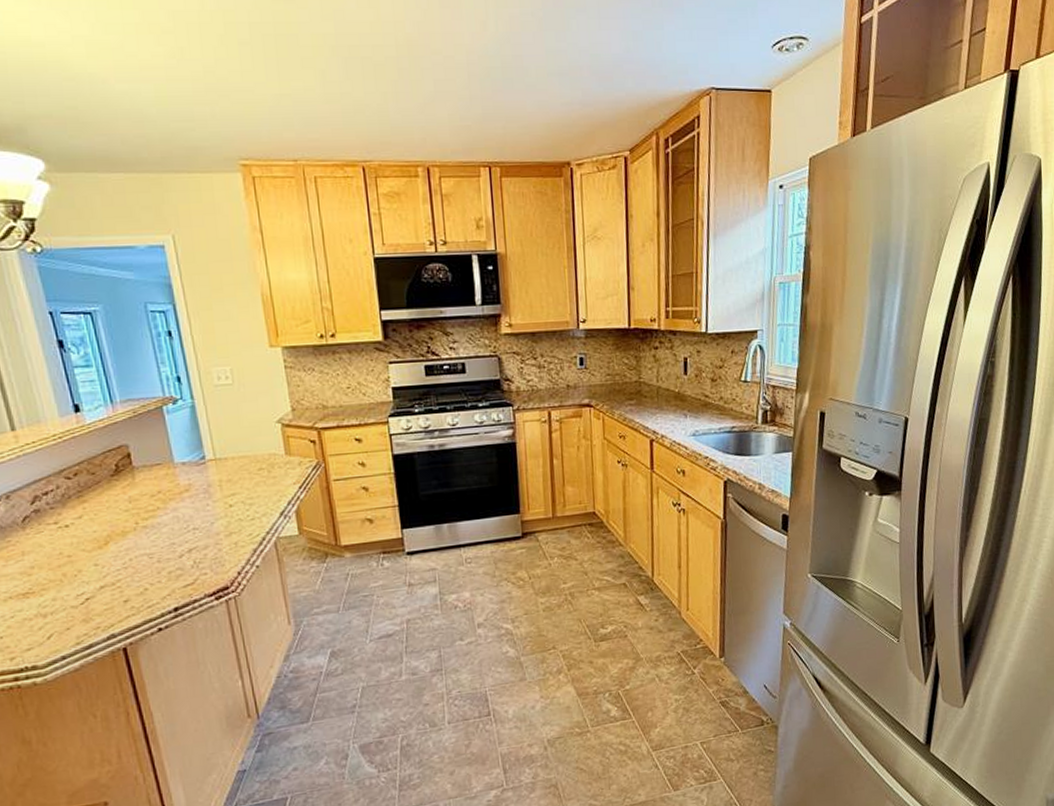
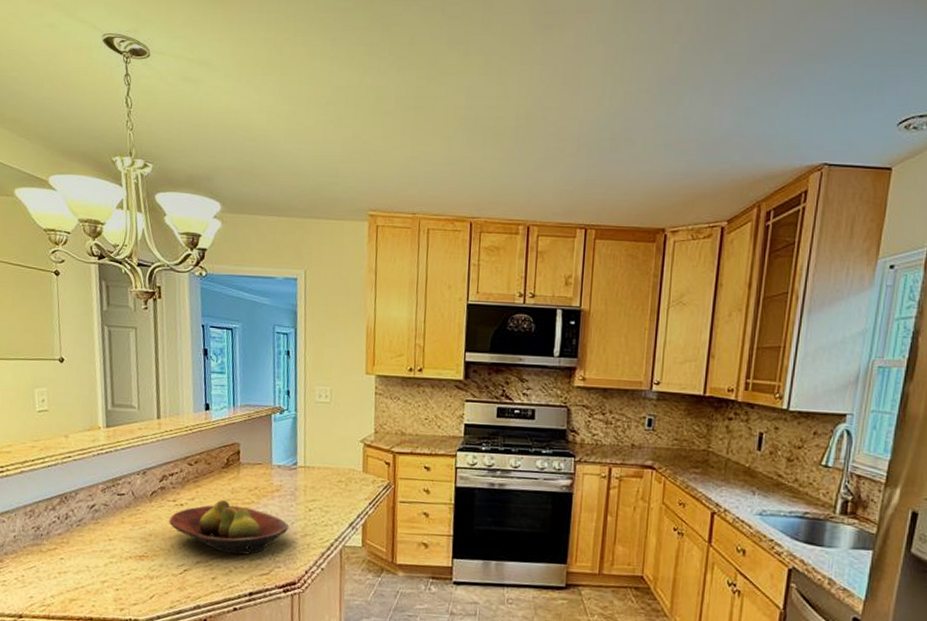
fruit bowl: none [53,511,209,571] -> present [169,499,289,555]

